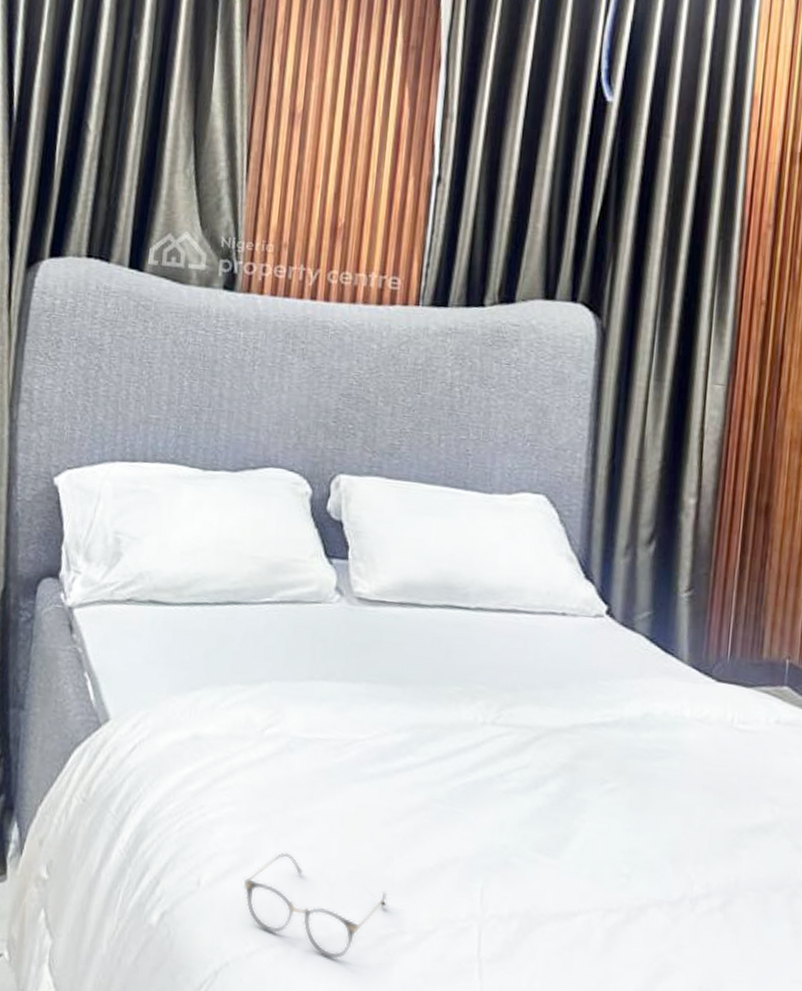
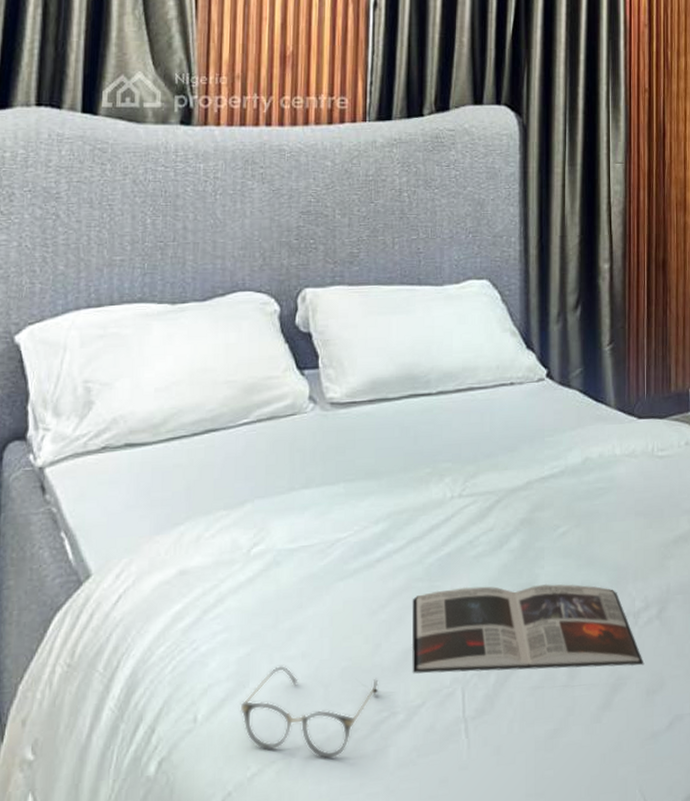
magazine: none [425,816,699,959] -> present [411,583,645,674]

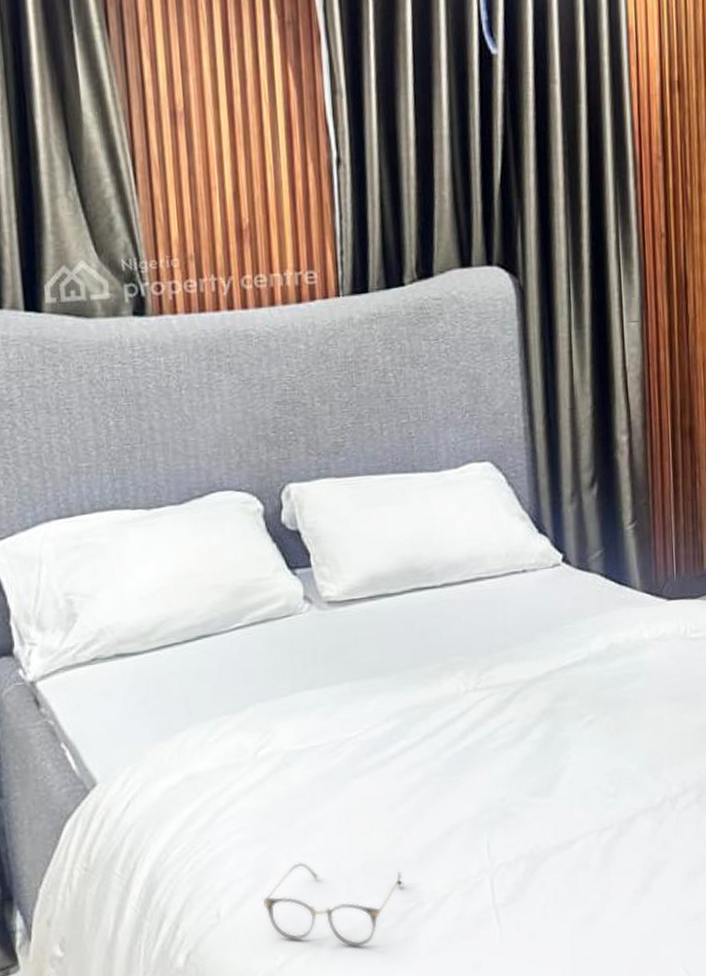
magazine: present [411,583,645,674] -> none [431,772,684,866]

